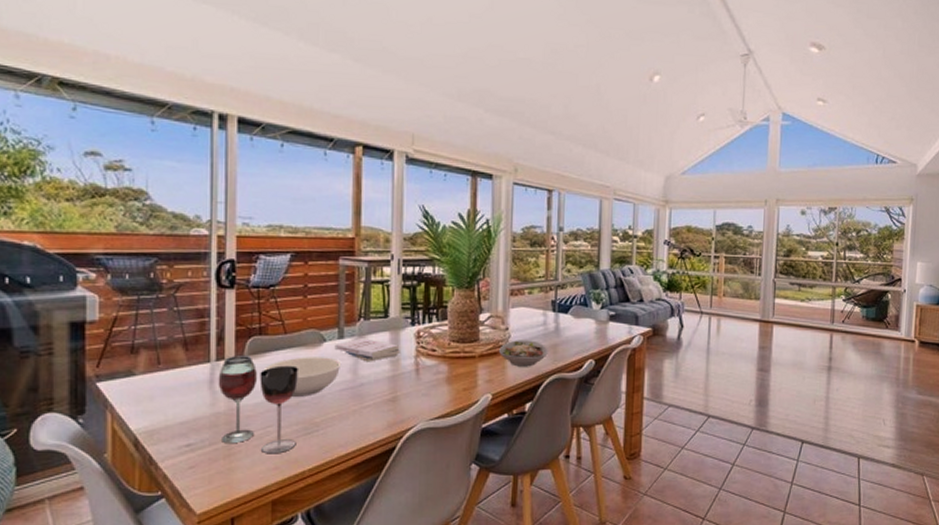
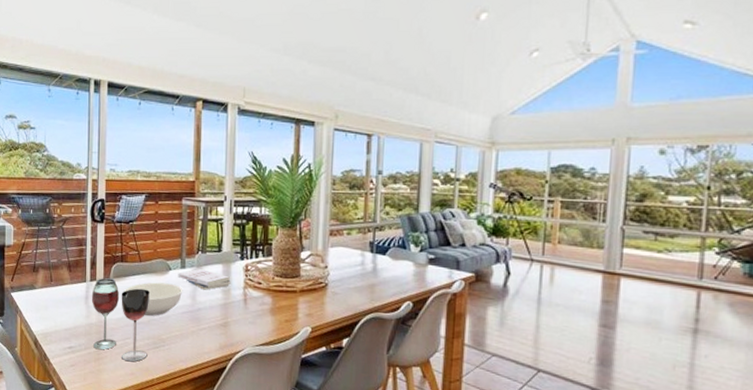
salad: present [499,340,548,367] -> none [319,278,366,305]

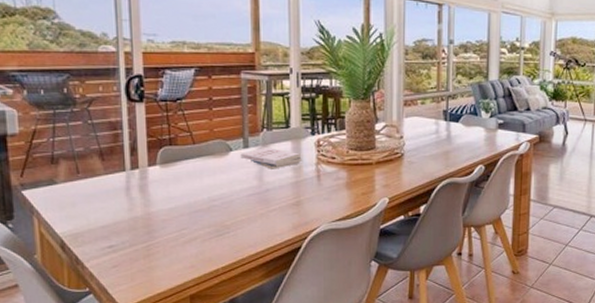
wineglass: present [91,278,120,350] -> none [133,165,171,245]
wineglass: present [121,288,150,362] -> none [172,173,210,254]
bowl: present [124,282,183,316] -> none [175,165,248,202]

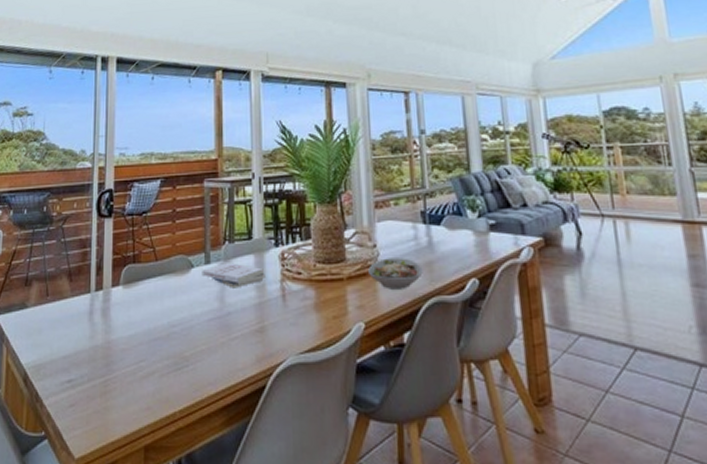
salad: none [395,147,441,173] -> present [368,258,423,290]

